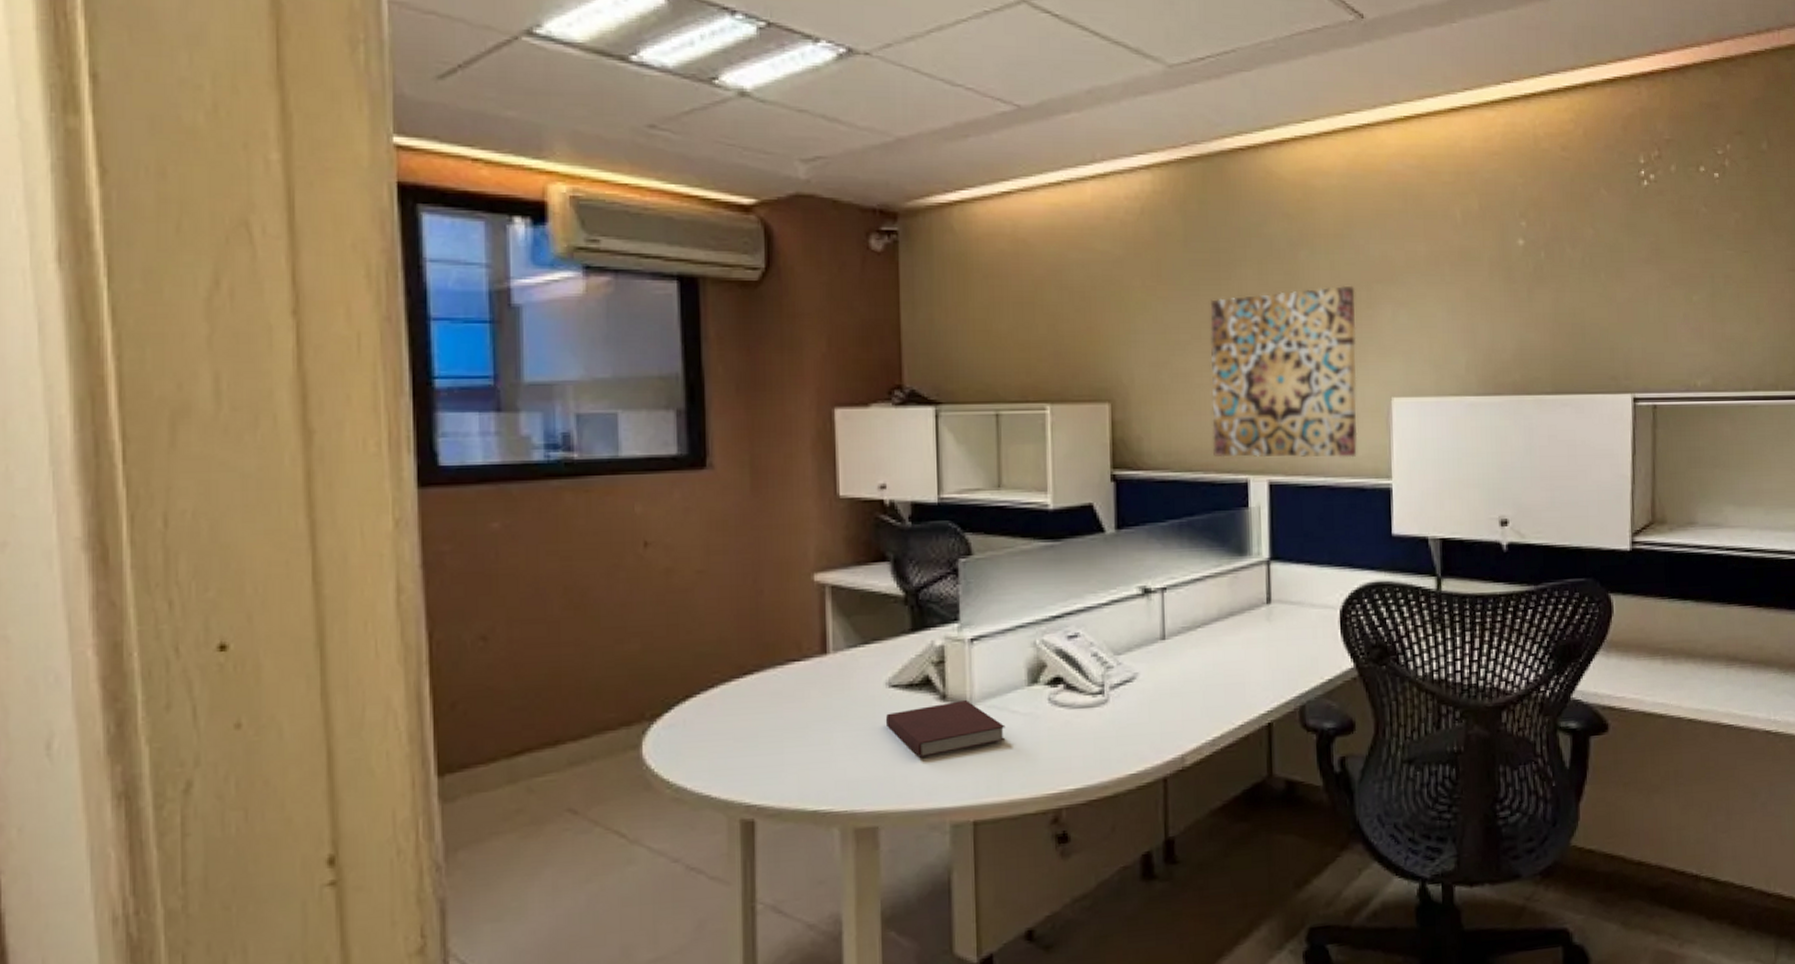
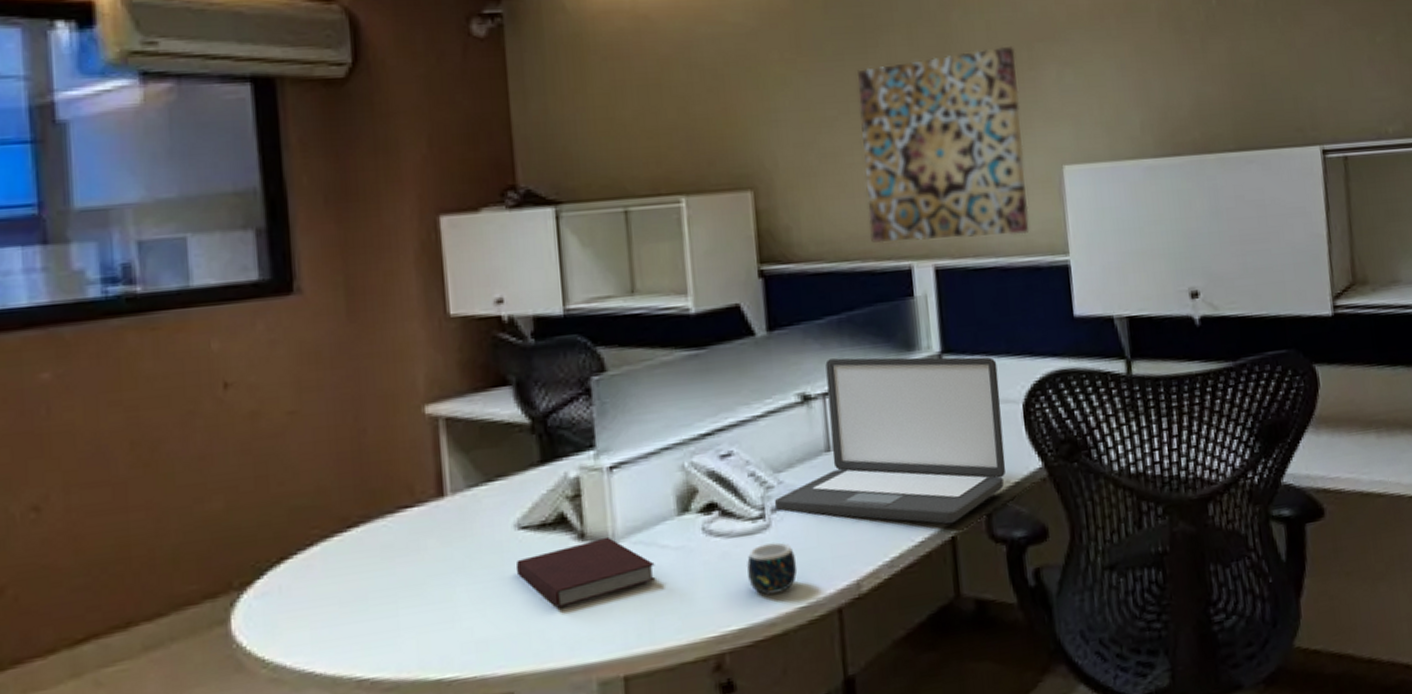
mug: none [1086,716,1130,761] -> present [747,542,798,595]
laptop: none [1113,557,1321,712] -> present [774,357,1006,524]

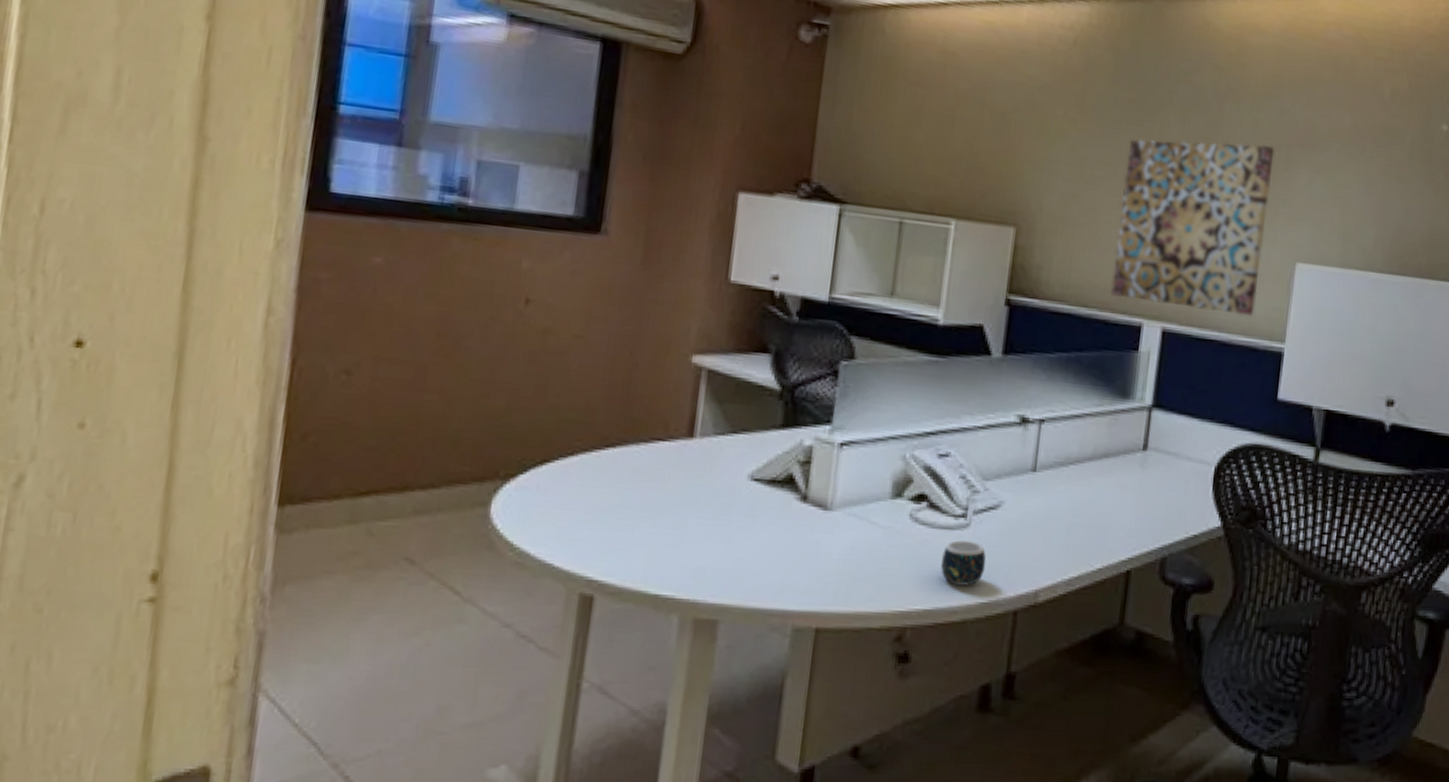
notebook: present [515,538,656,608] -> none [742,504,863,557]
laptop: present [774,357,1006,524] -> none [977,390,1200,559]

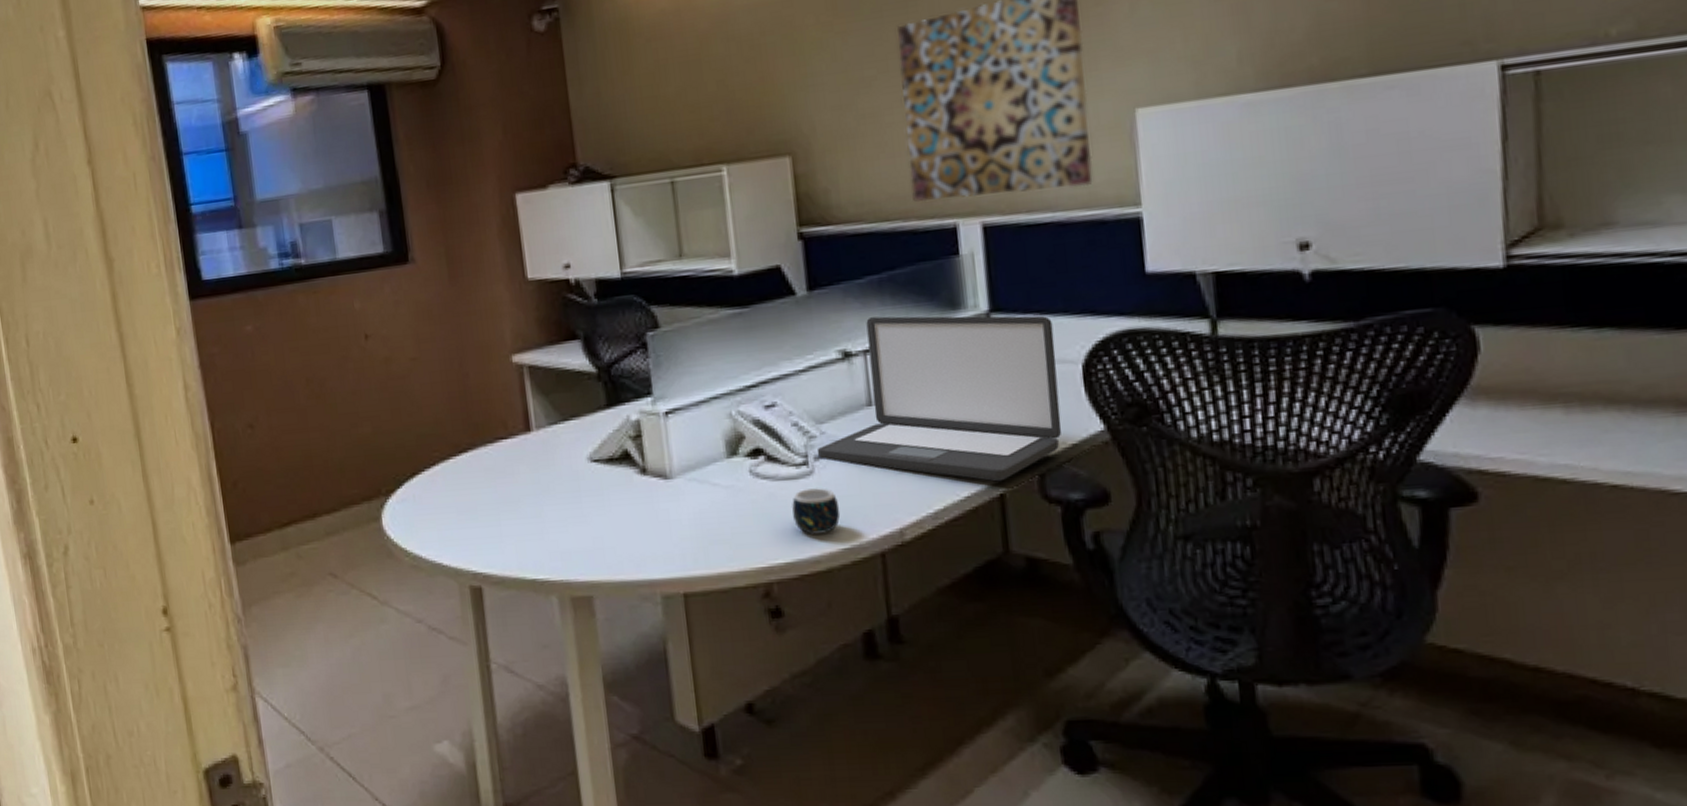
laptop: none [977,390,1200,559] -> present [816,315,1062,482]

